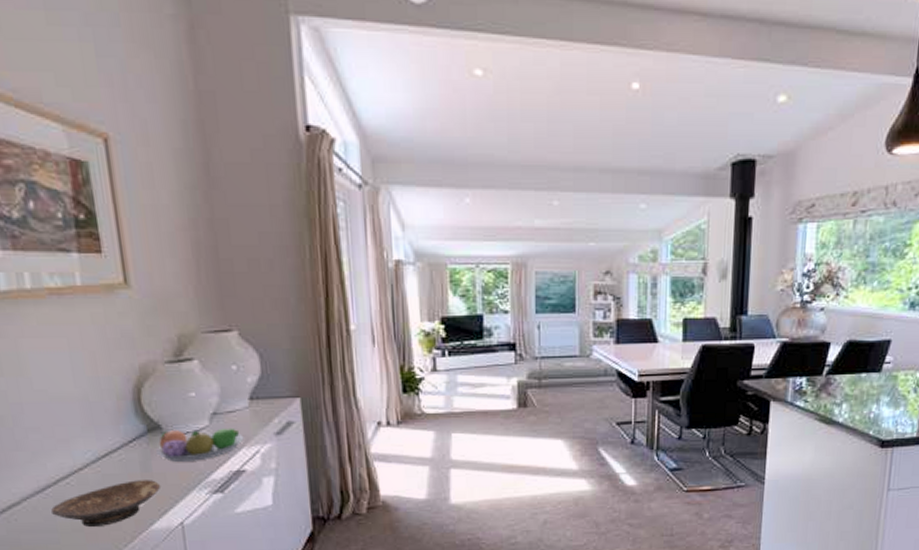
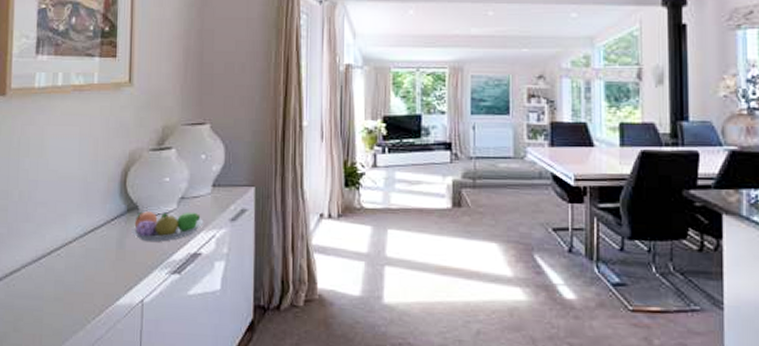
bowl: present [51,480,161,527] -> none [42,256,131,298]

